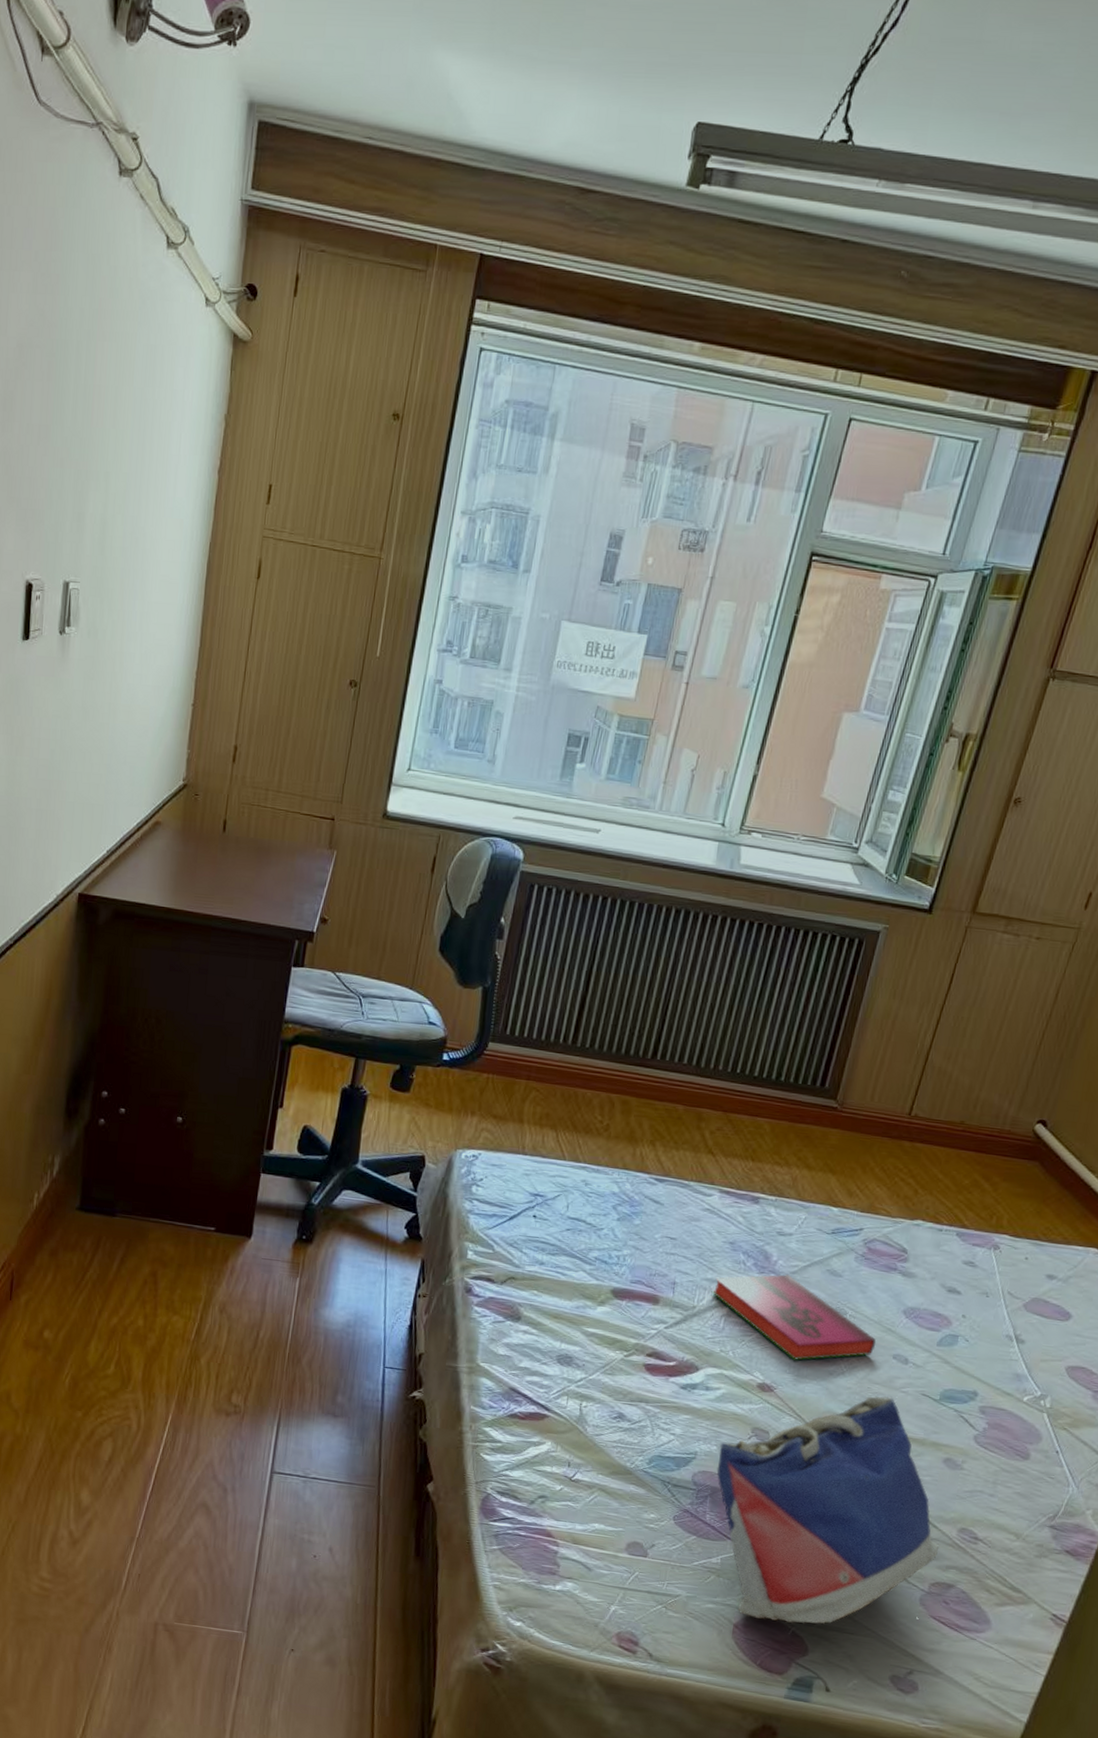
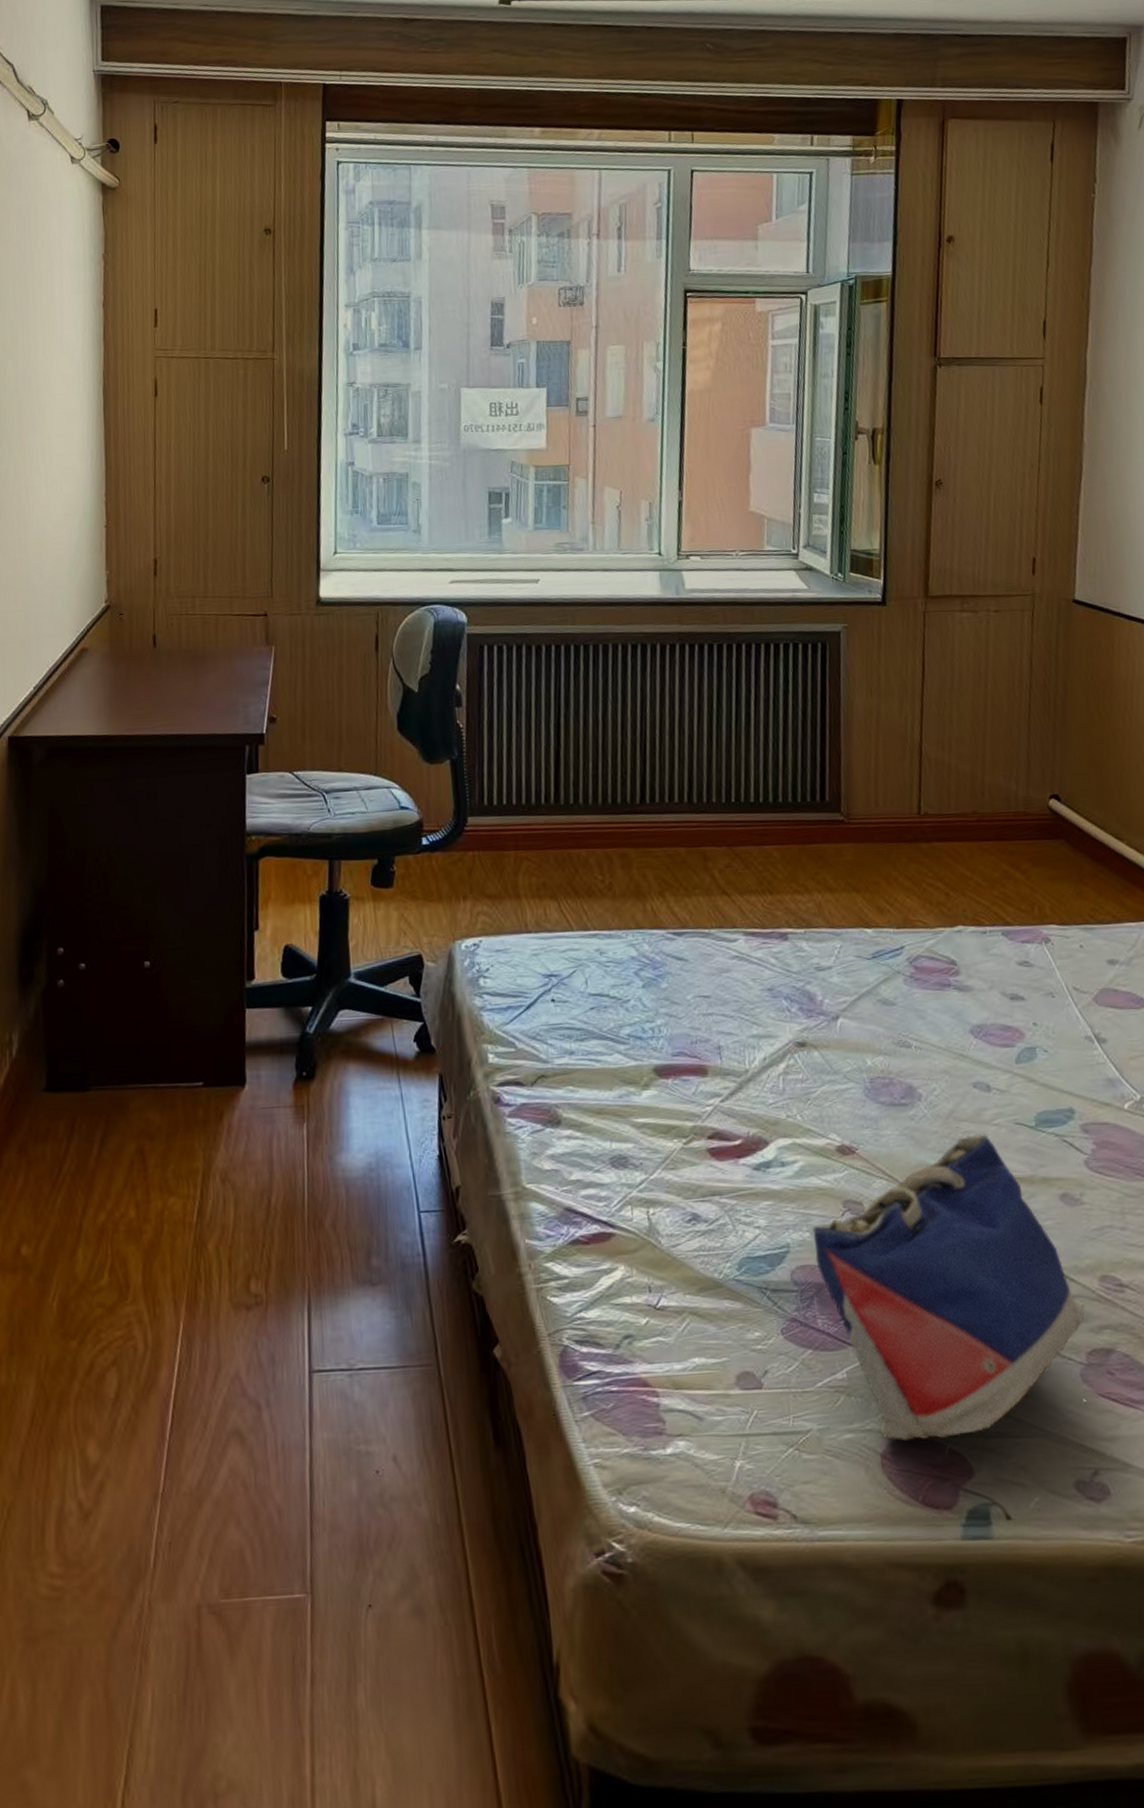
hardback book: present [711,1274,876,1360] -> none [761,1013,952,1111]

